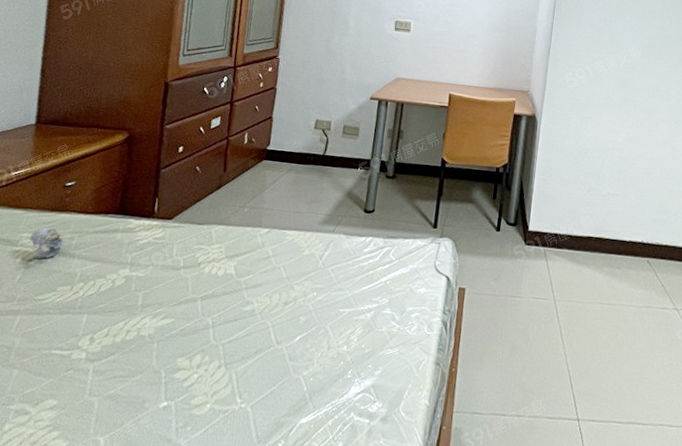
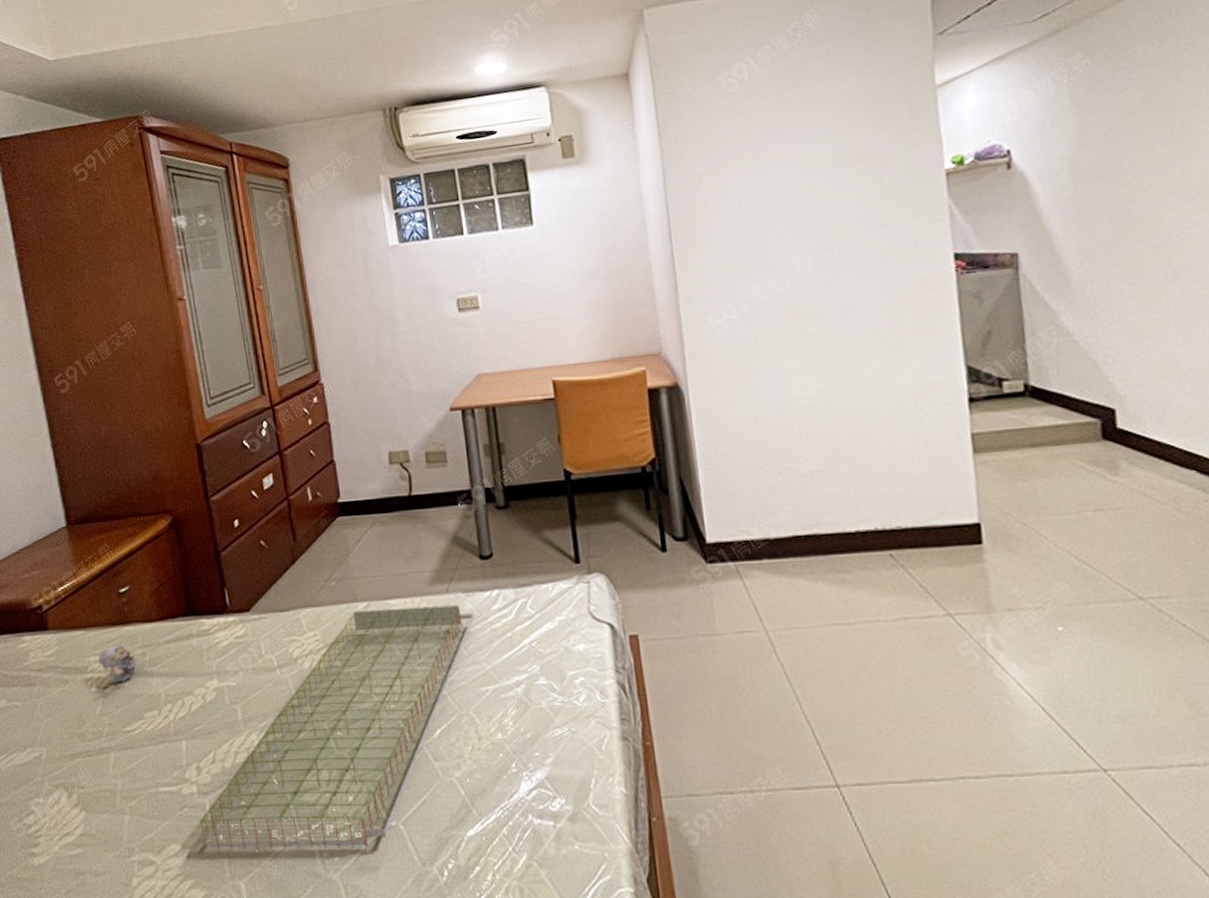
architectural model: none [78,233,349,423] -> present [200,605,474,850]

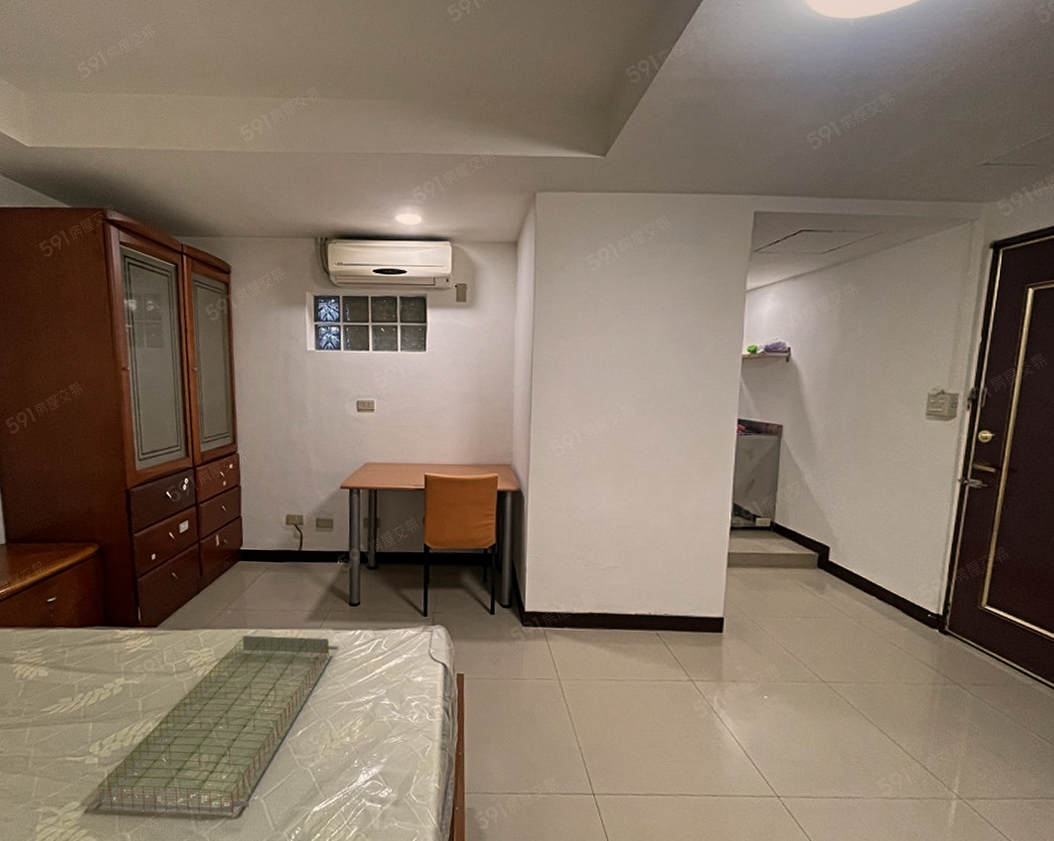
teddy bear: present [98,644,138,684] -> none [24,643,58,674]

